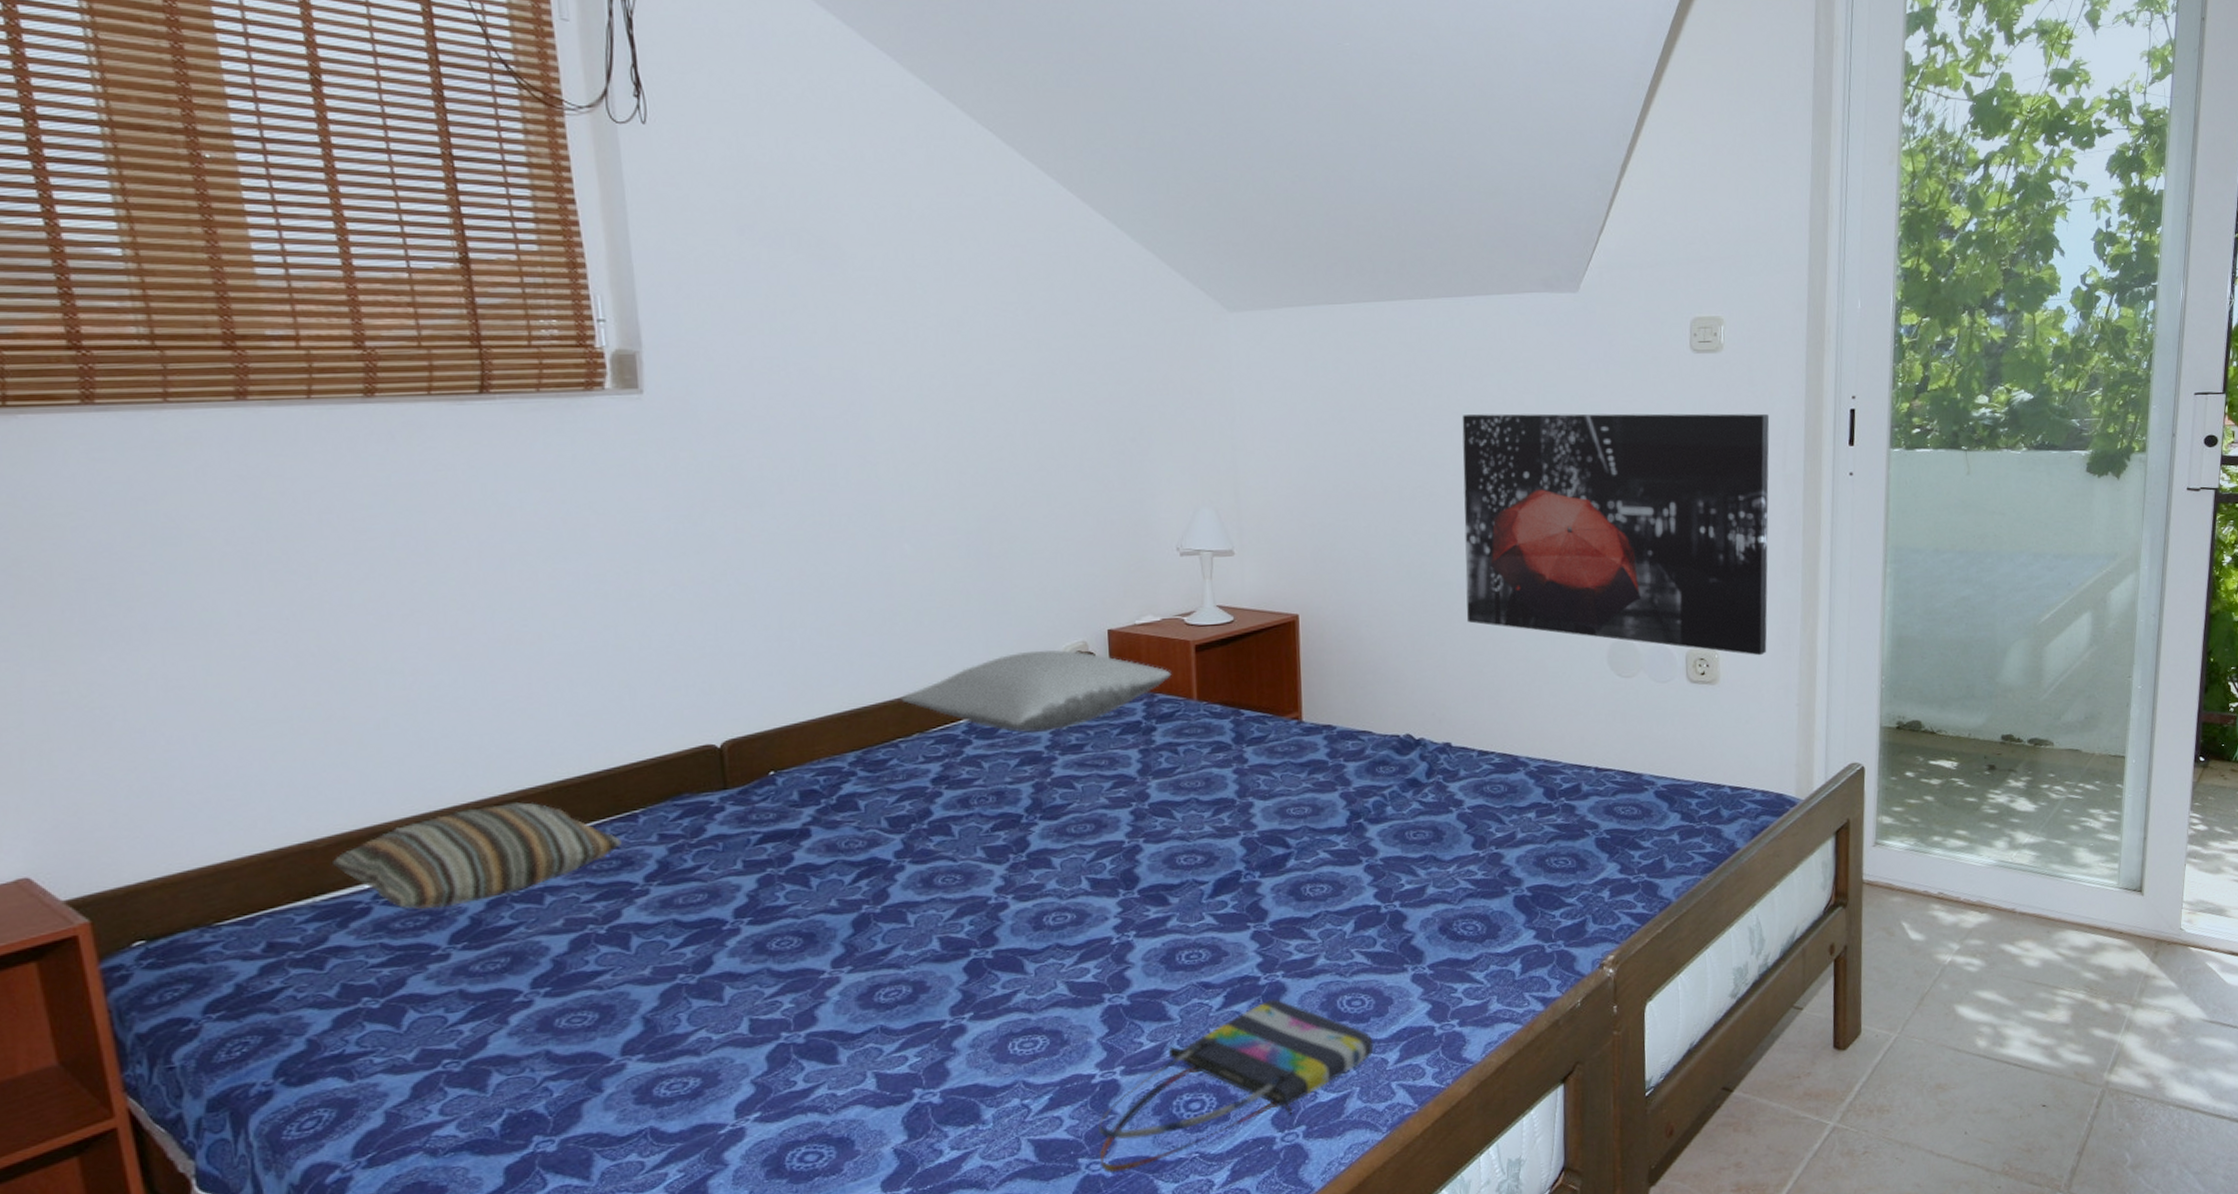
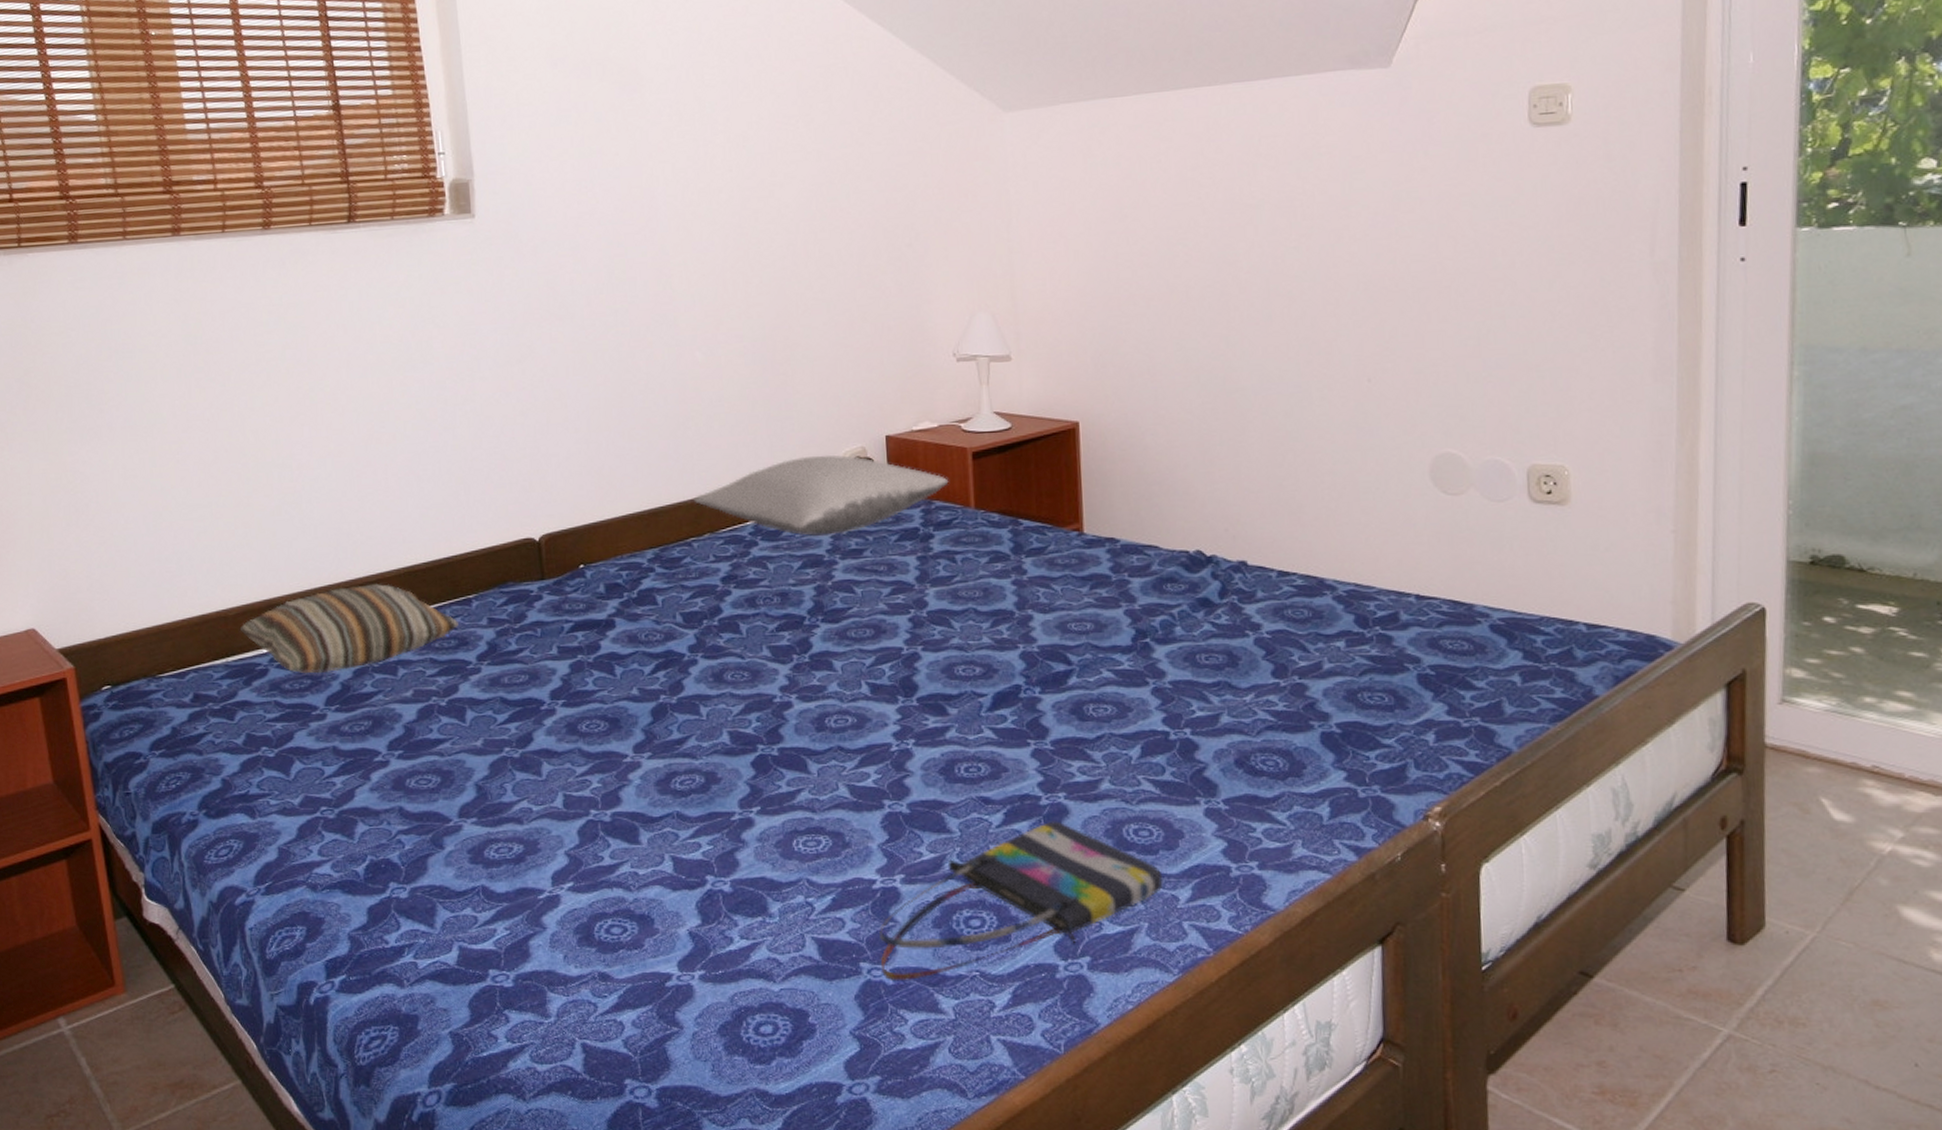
wall art: present [1462,413,1770,656] -> none [1256,192,1632,473]

